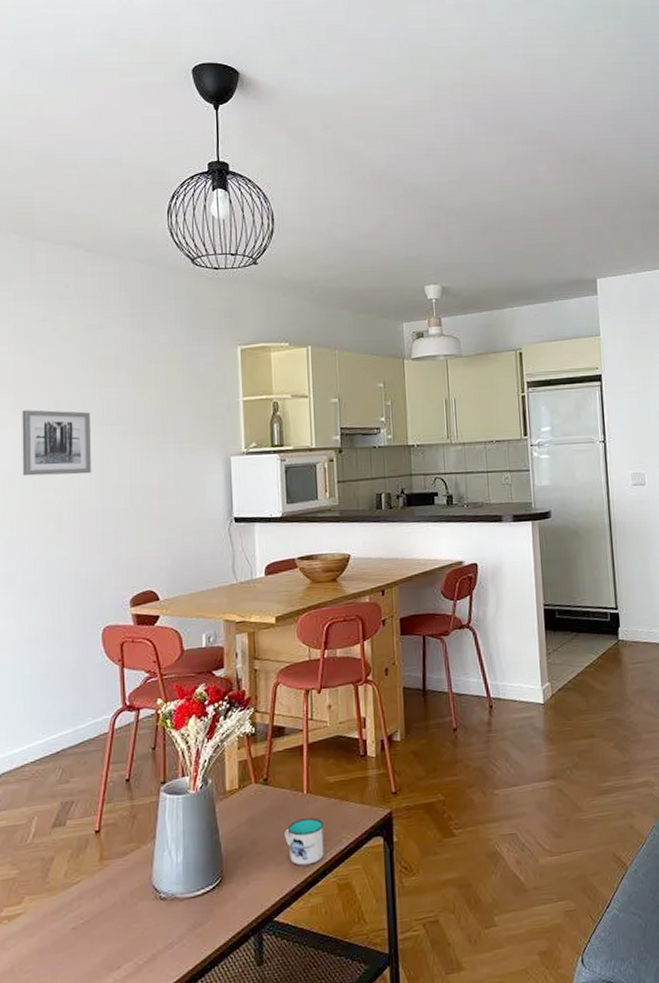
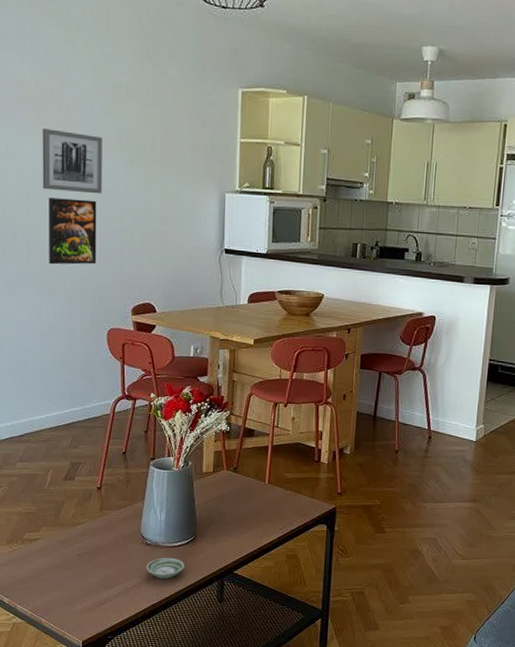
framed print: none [30,481,87,560] -> present [49,198,97,265]
saucer: none [161,912,211,945] -> present [145,557,184,579]
mug: present [284,818,324,866] -> none [247,502,280,537]

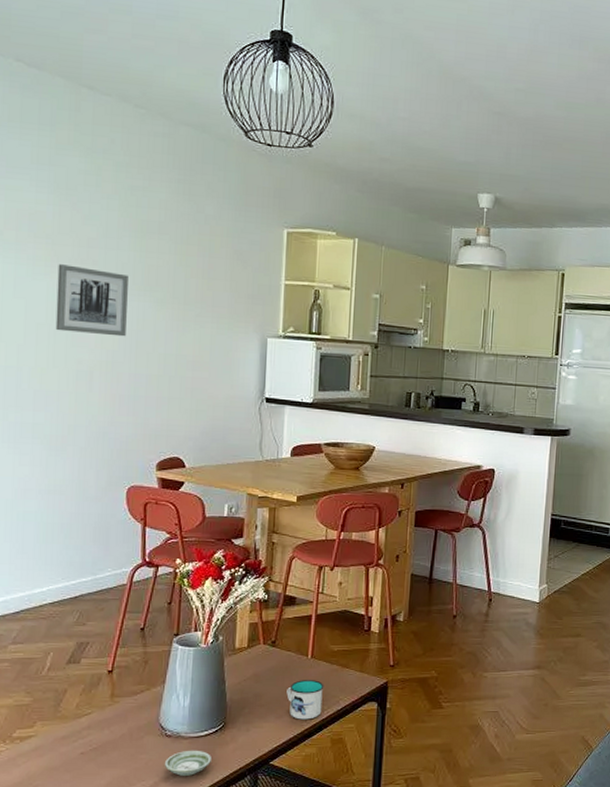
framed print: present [49,198,97,265] -> none [59,340,120,415]
mug: none [247,502,280,537] -> present [286,680,324,720]

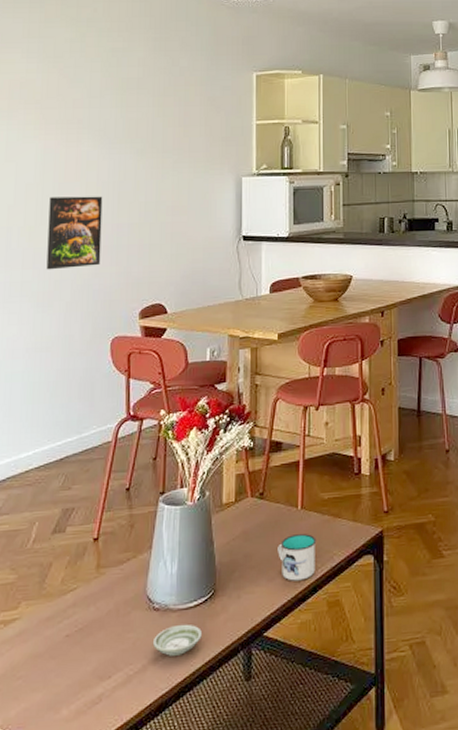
wall art: present [55,264,128,337] -> none [43,126,110,189]
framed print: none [59,340,120,415] -> present [46,196,103,270]

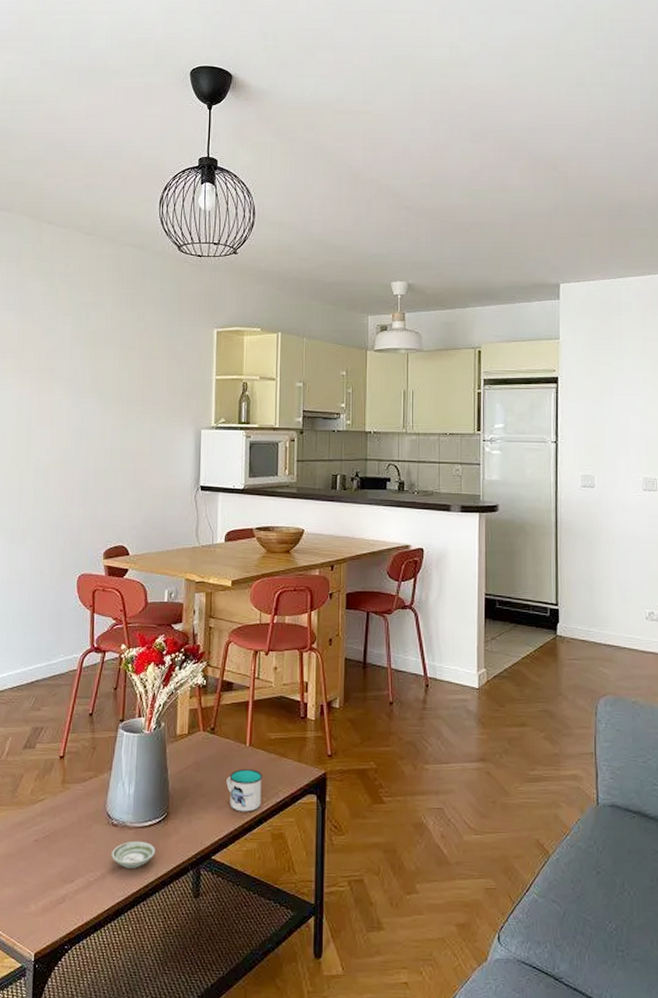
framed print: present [46,196,103,270] -> none [21,441,72,509]

